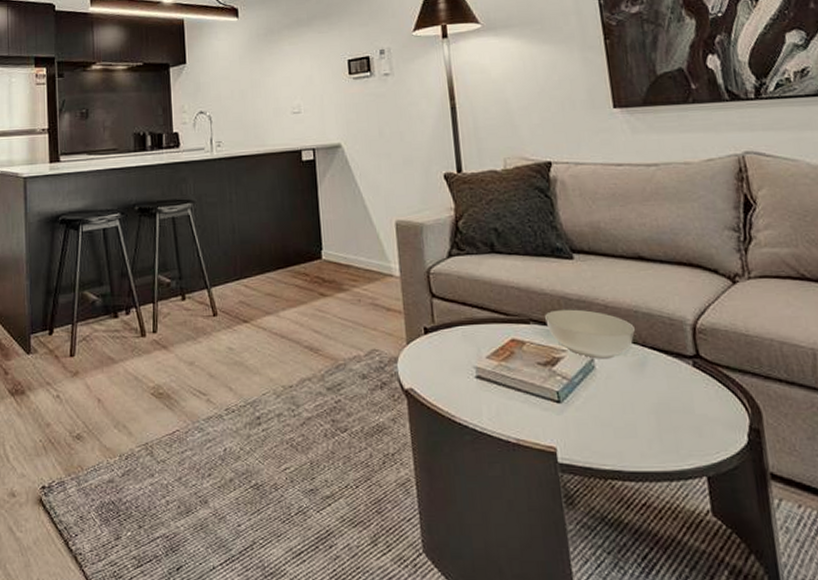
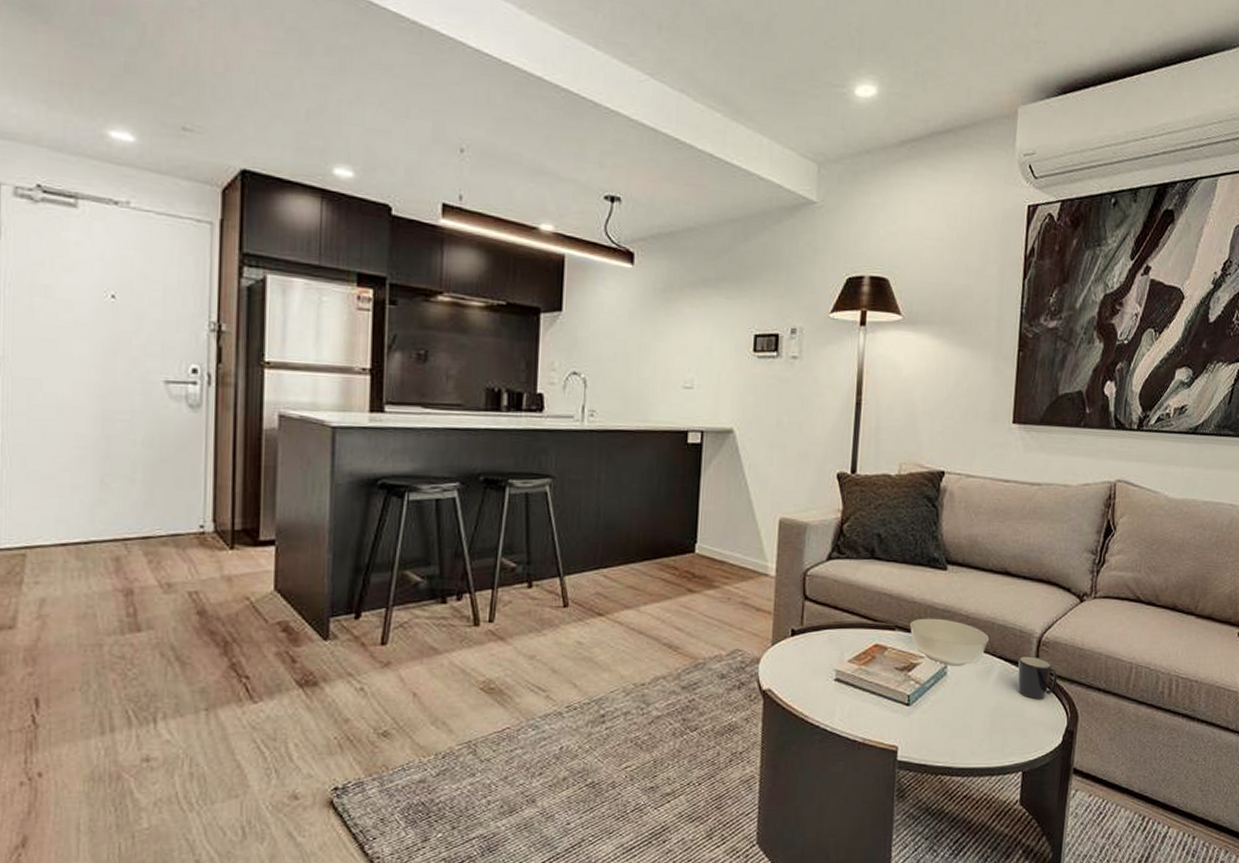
mug: none [673,345,727,397] -> present [1017,656,1058,703]

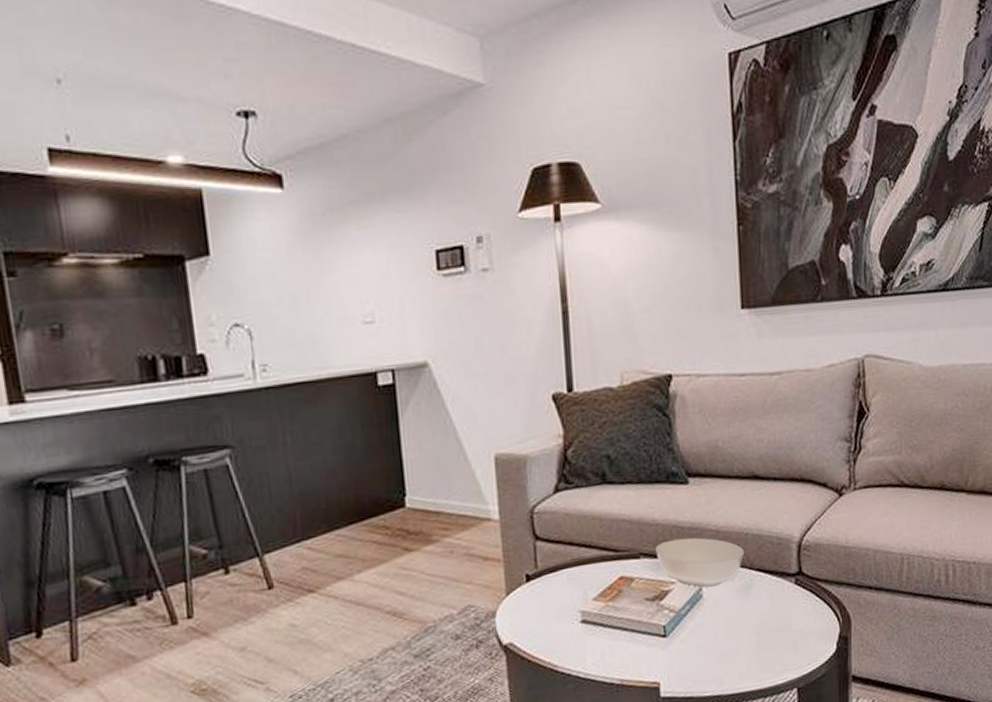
mug: present [1017,656,1058,703] -> none [778,563,824,613]

